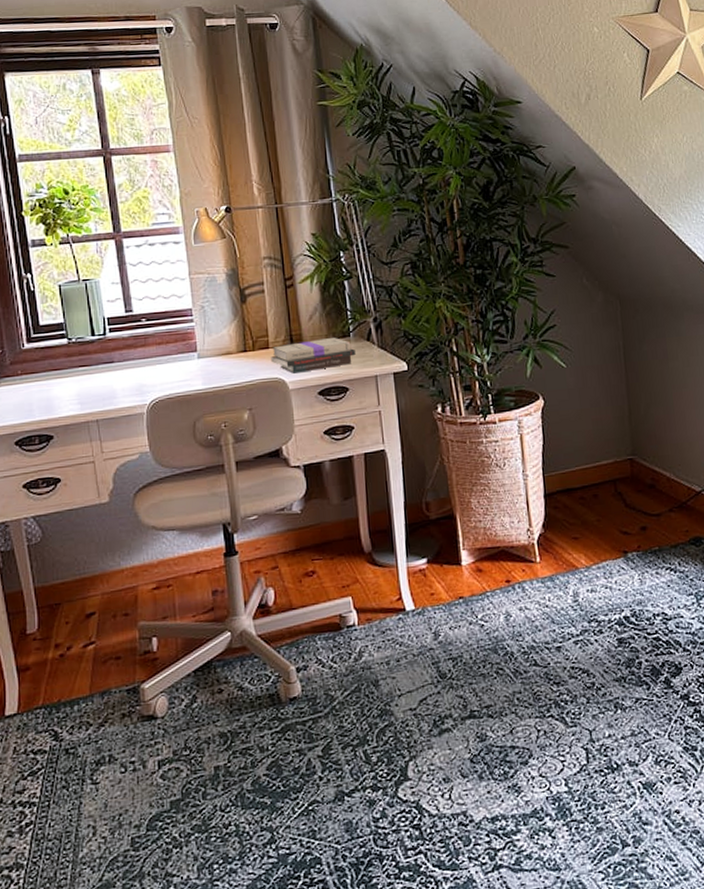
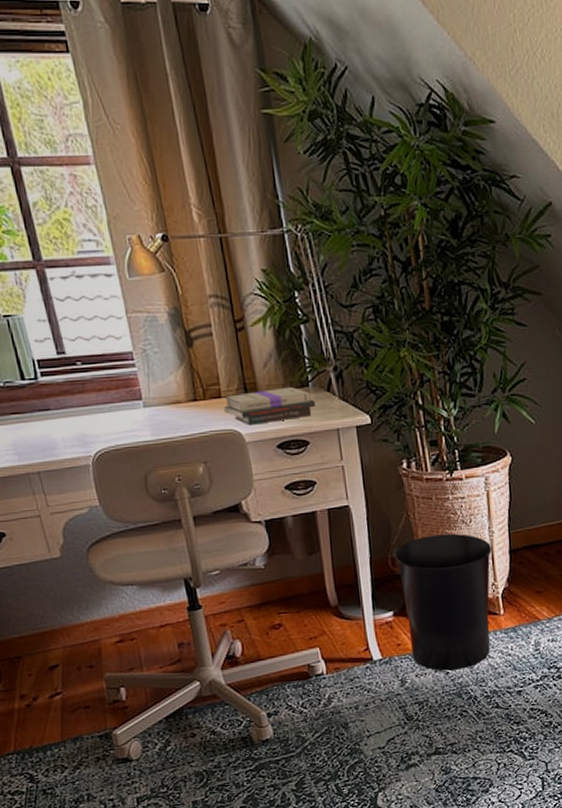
waste bin: none [429,477,527,624] -> present [395,533,492,671]

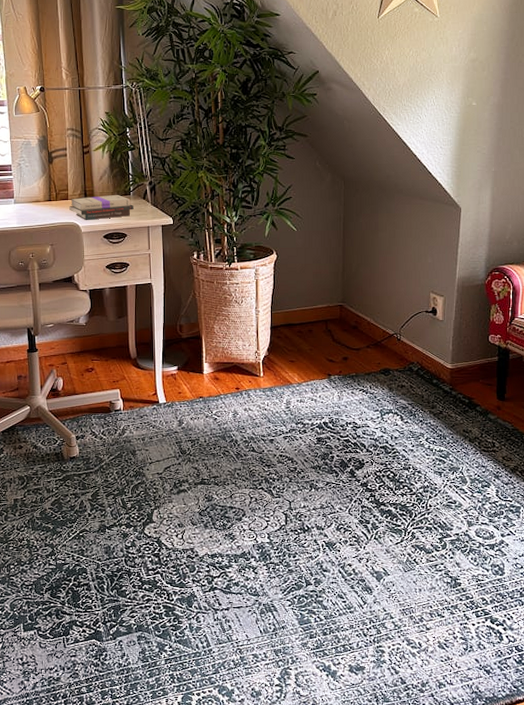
waste bin: present [395,533,492,671] -> none [182,310,257,417]

